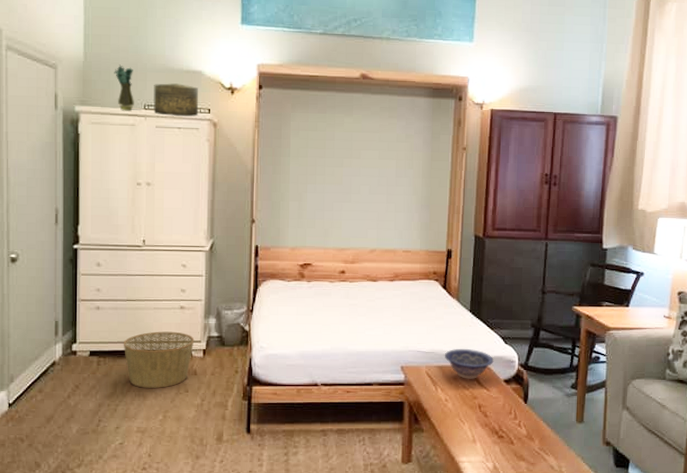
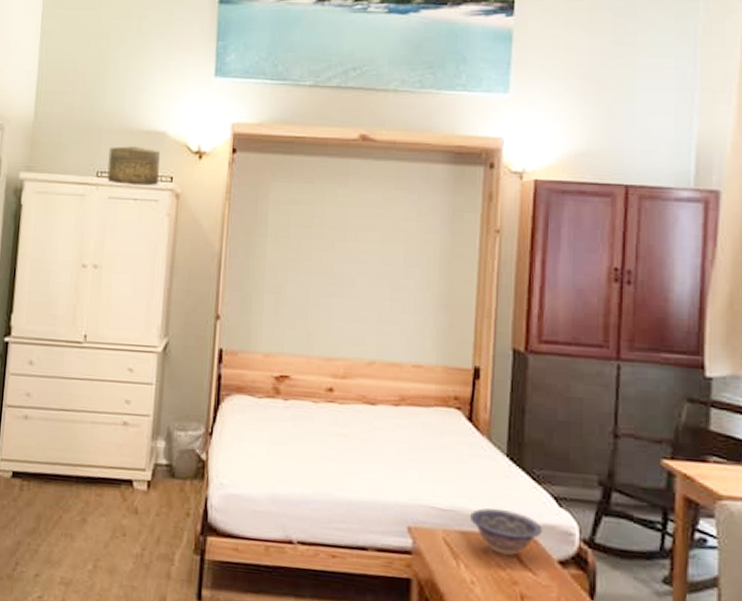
vase: present [114,65,134,111] -> none [65,125,87,179]
basket: present [123,331,195,389] -> none [51,452,138,528]

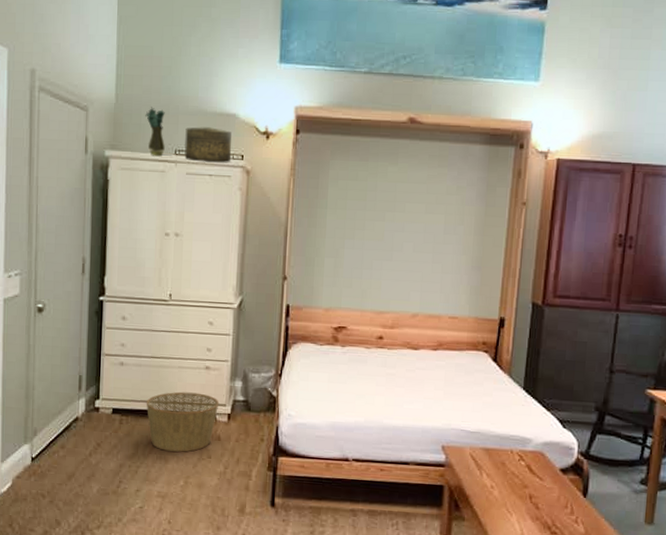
basket: none [51,452,138,528] -> present [146,391,219,452]
vase: none [65,125,87,179] -> present [145,107,165,157]
decorative bowl: present [470,508,543,555] -> none [492,429,549,466]

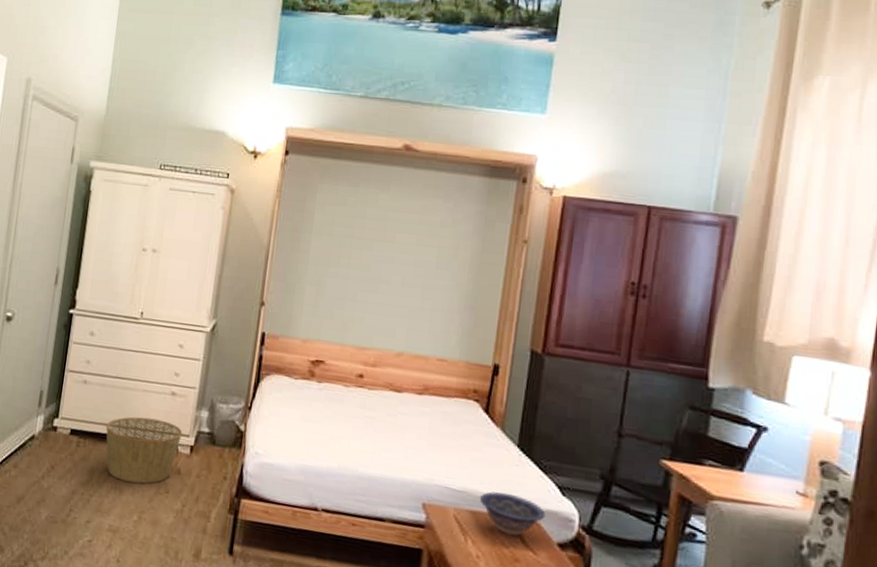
vase: present [145,107,165,157] -> none [133,120,154,171]
decorative box: present [184,127,232,163] -> none [169,142,219,181]
decorative bowl: none [492,429,549,466] -> present [480,491,546,535]

